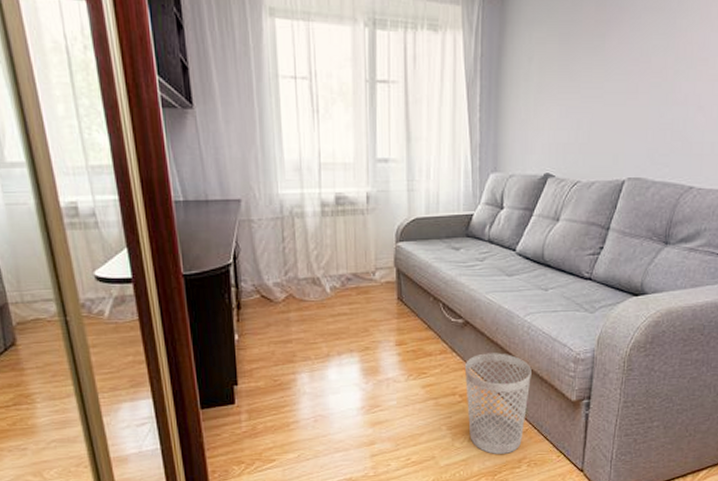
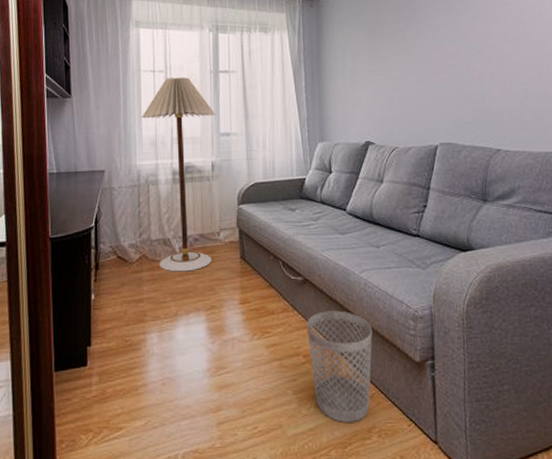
floor lamp: none [282,87,372,313] -> present [142,77,216,272]

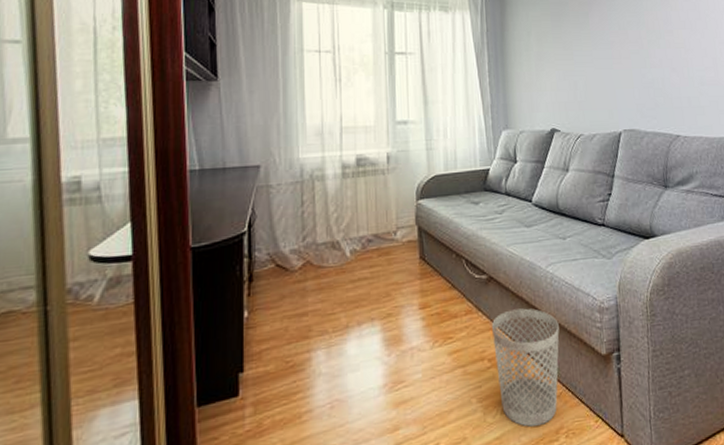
floor lamp: present [142,77,216,272] -> none [305,59,392,279]

